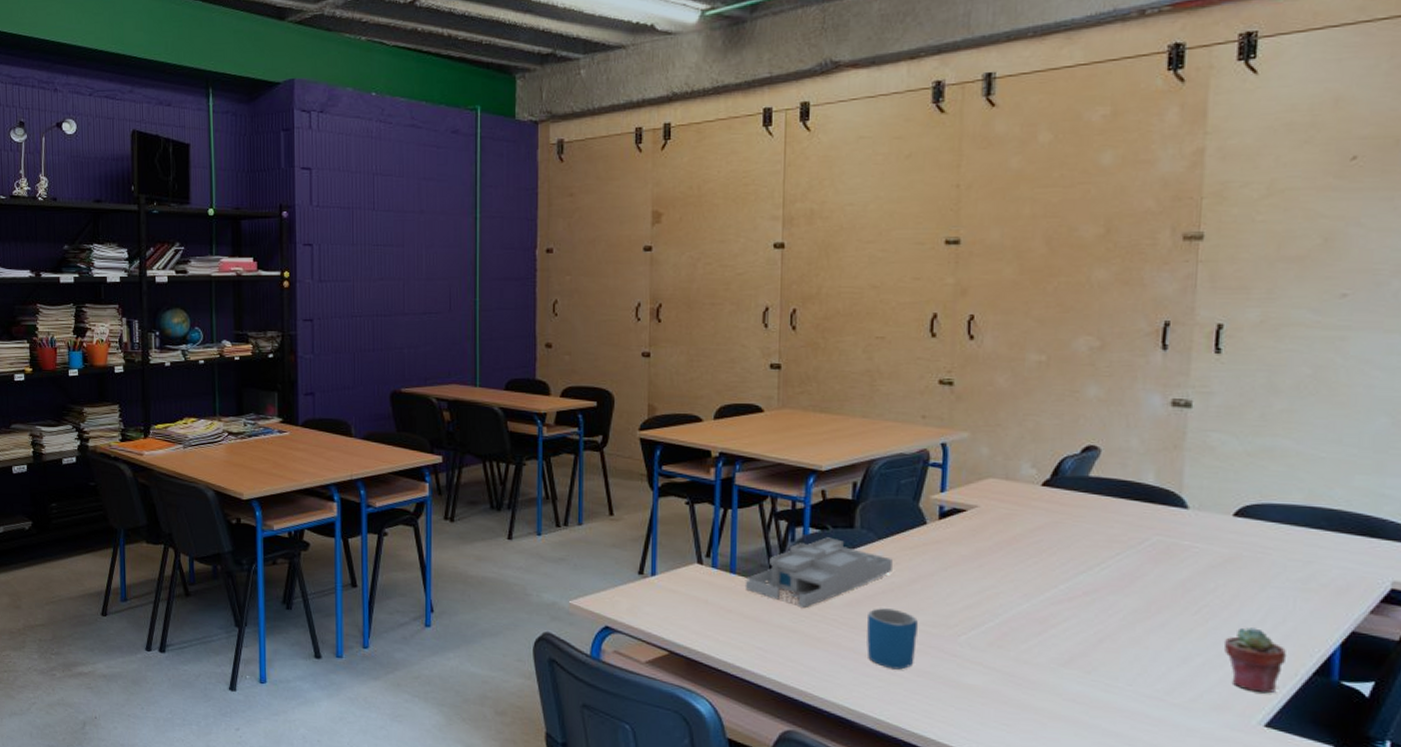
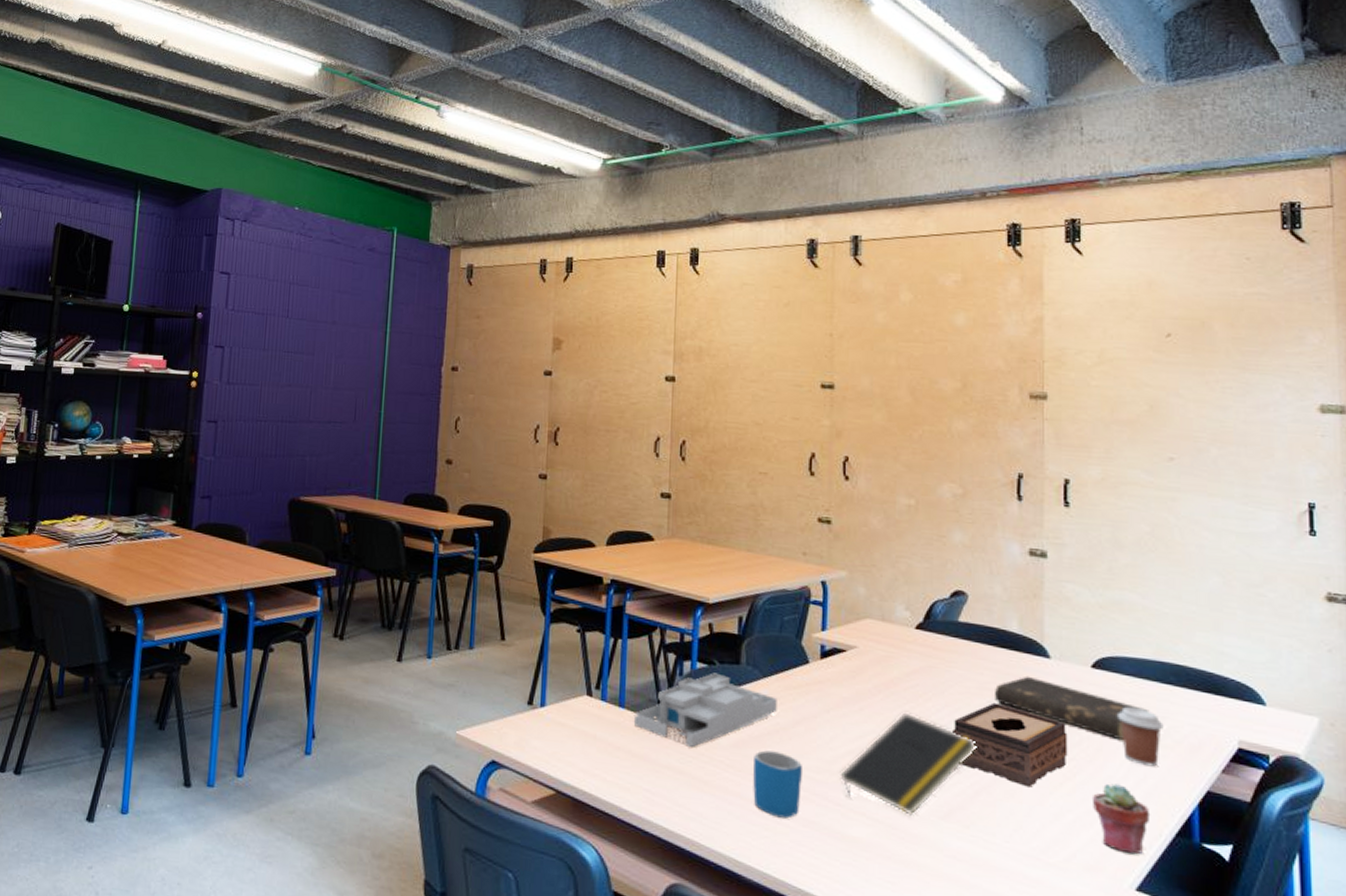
notepad: none [956,567,1103,664] -> present [840,712,977,816]
tissue box: none [1077,554,1202,634] -> present [953,702,1068,787]
book: none [1123,527,1295,586] -> present [993,676,1150,741]
coffee cup: none [1259,554,1309,610] -> present [1118,707,1164,767]

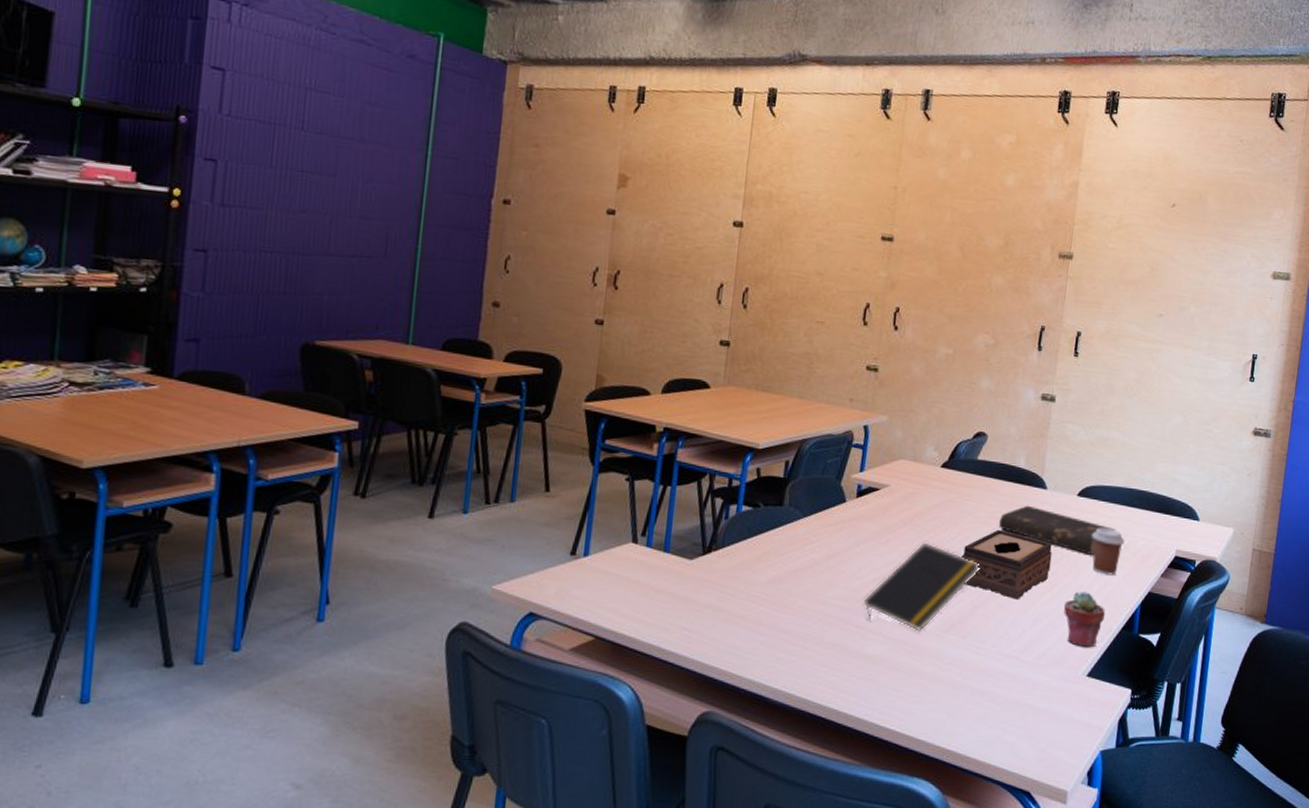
desk organizer: present [633,673,777,748] -> none [677,515,814,587]
mug: present [753,750,804,818] -> none [785,584,832,644]

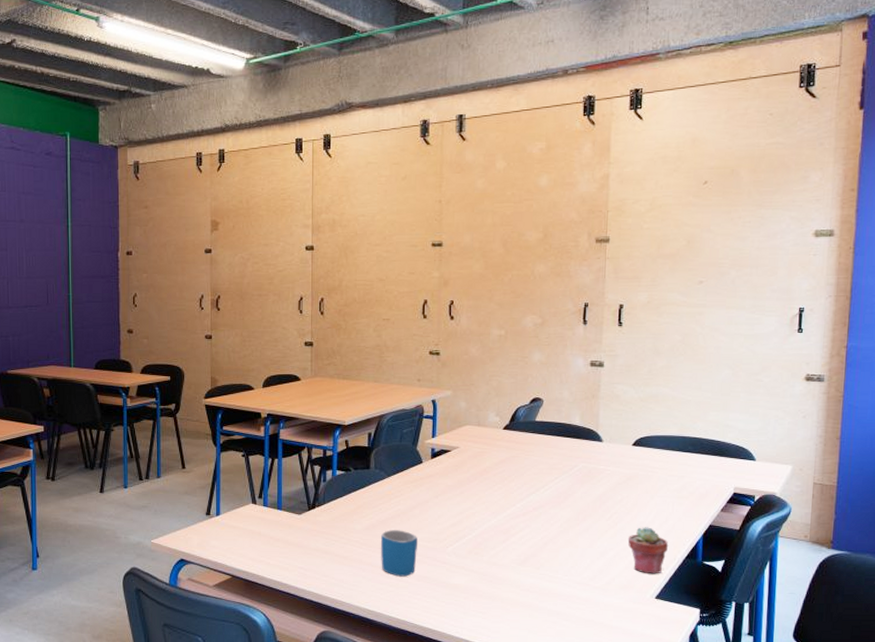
mug: none [785,584,832,644] -> present [381,530,418,577]
notepad: present [863,542,980,632] -> none [445,492,547,565]
tissue box: present [962,529,1052,600] -> none [529,478,613,536]
book: present [998,505,1116,556] -> none [560,456,673,496]
coffee cup: present [1092,528,1125,576] -> none [649,472,682,512]

